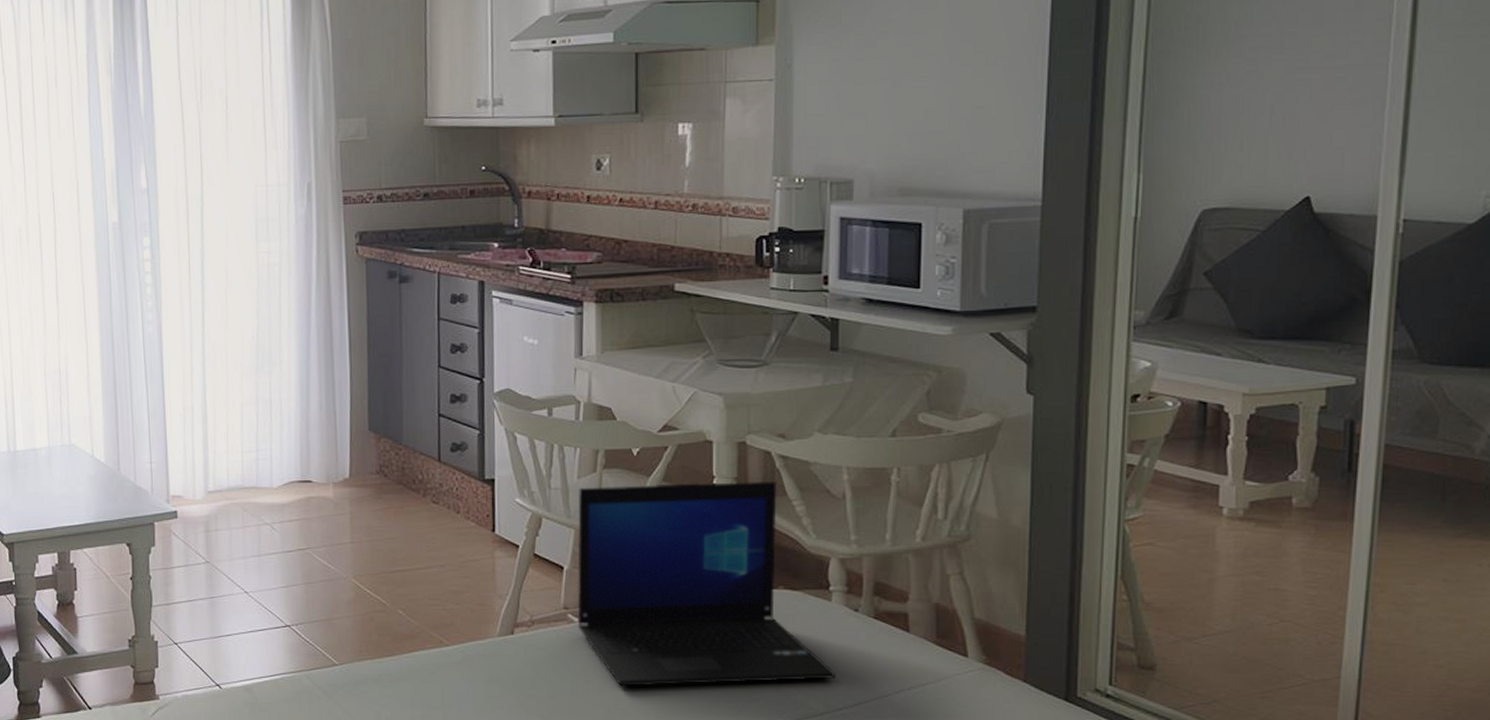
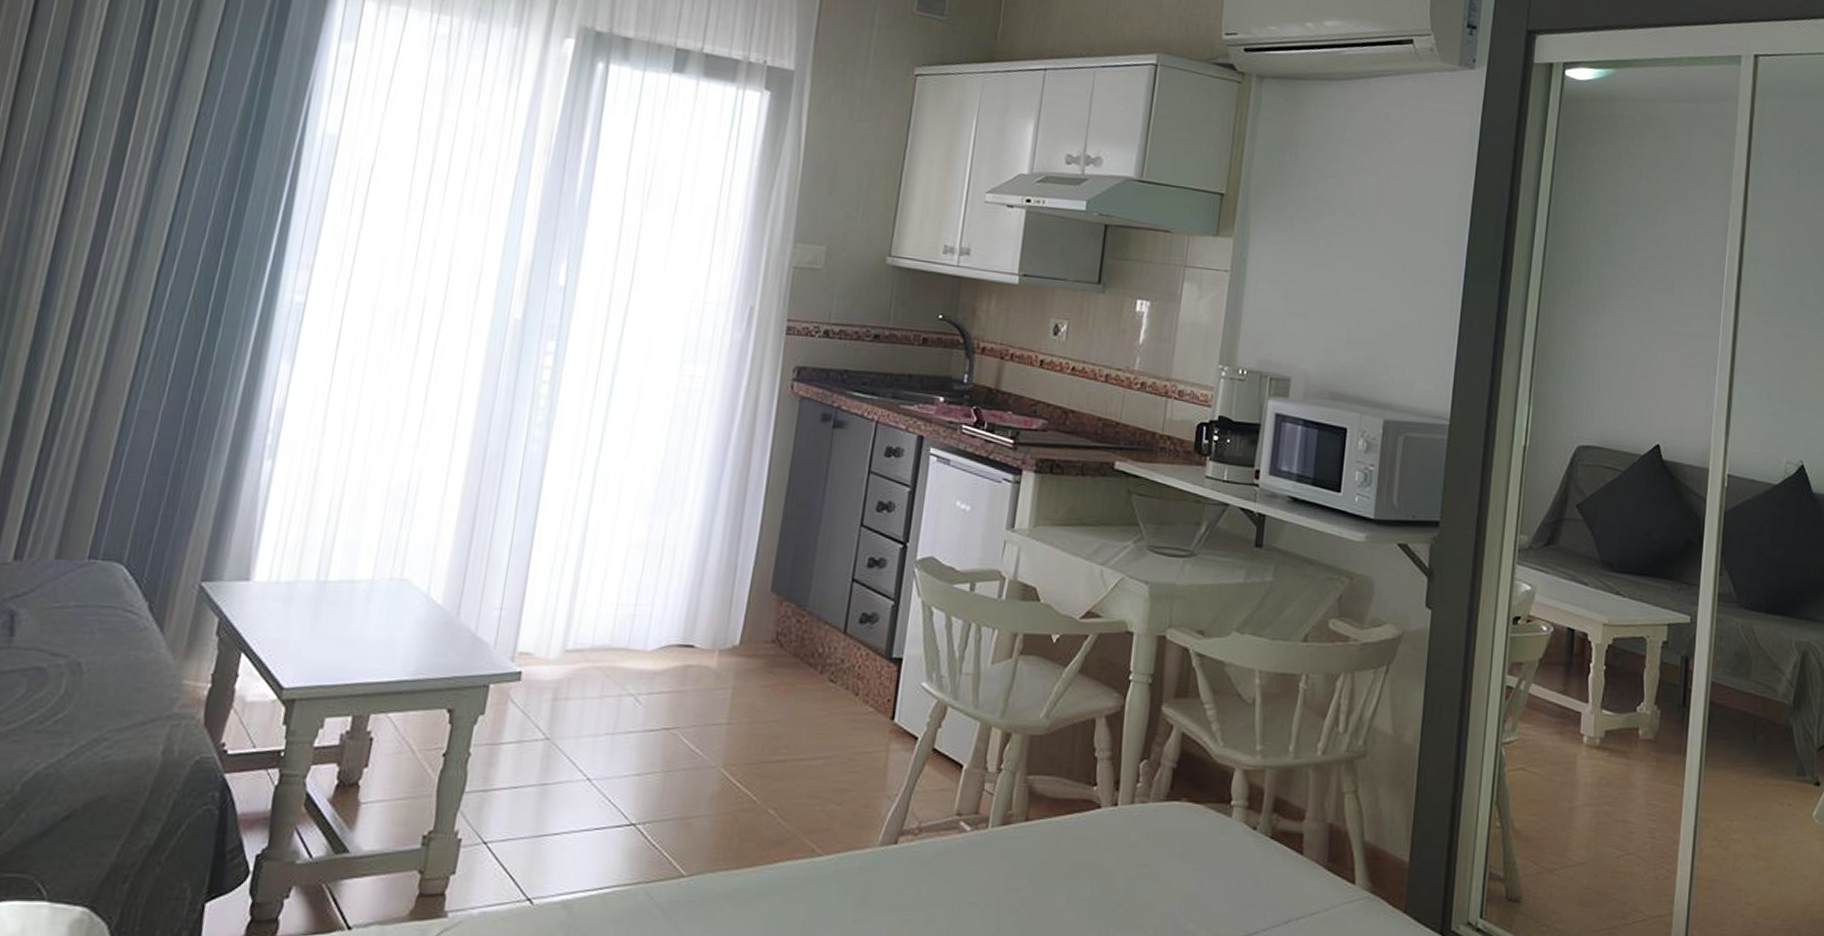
laptop: present [577,482,836,686] -> none [969,675,1228,911]

